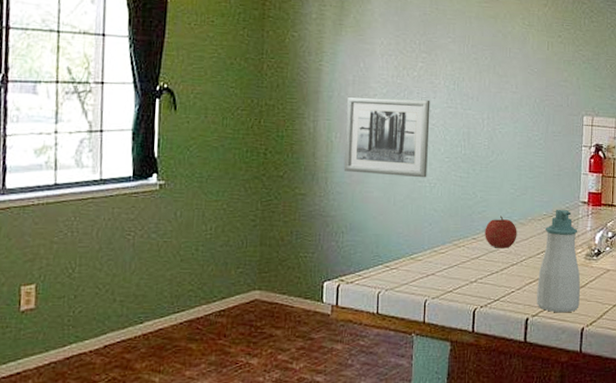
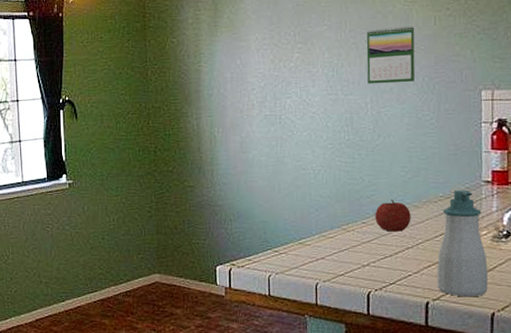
wall art: present [343,96,430,178] -> none [226,89,310,166]
calendar: none [485,46,530,102] -> present [366,25,415,84]

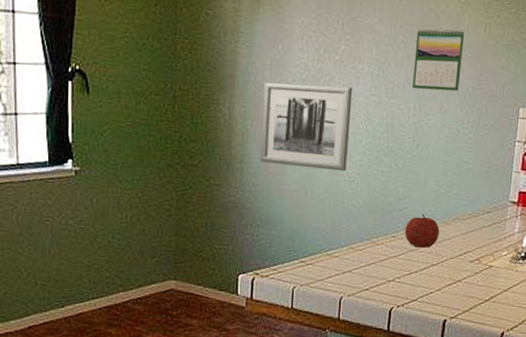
wall art: none [226,89,310,166] -> present [259,82,353,172]
soap bottle: present [437,189,488,297] -> none [456,208,505,317]

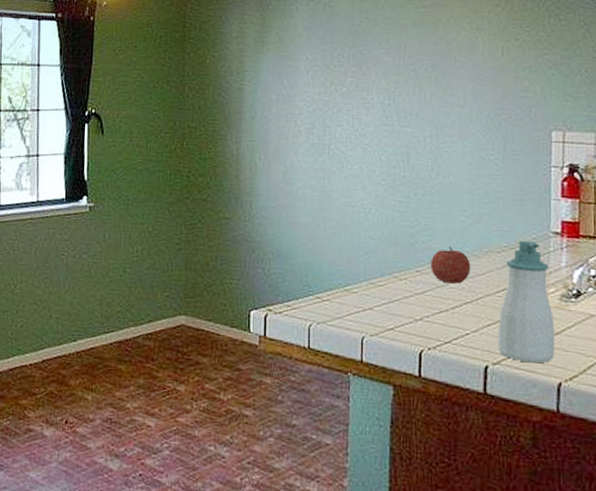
wall art: present [259,82,353,172] -> none [269,116,362,203]
calendar: present [412,28,465,91] -> none [427,55,481,117]
soap bottle: none [456,208,505,317] -> present [498,240,555,364]

